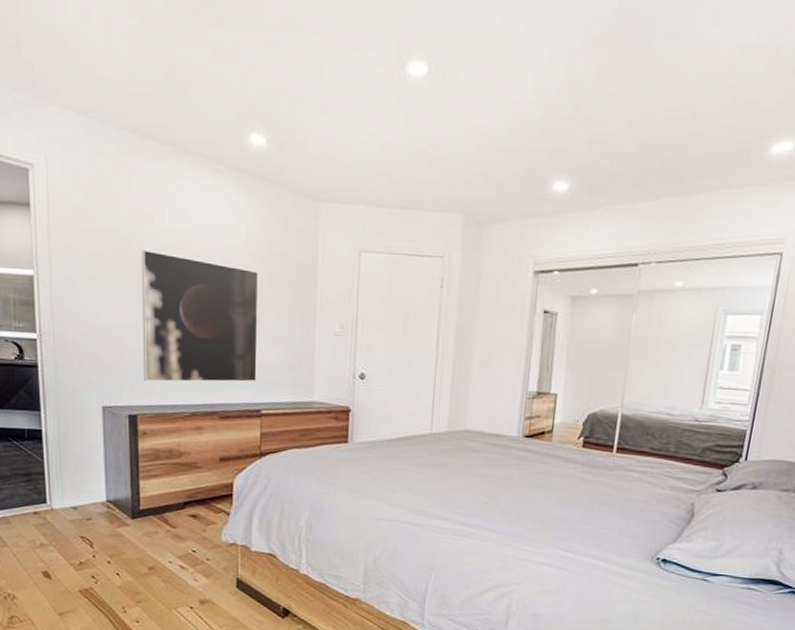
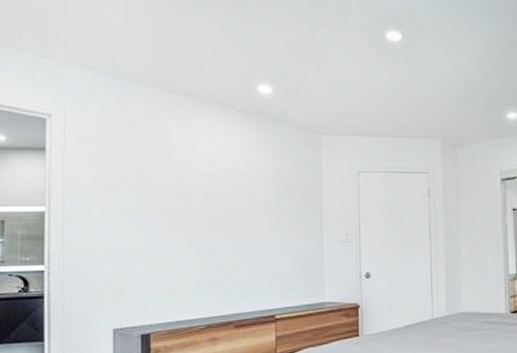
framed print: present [141,249,259,382] -> none [157,181,270,301]

